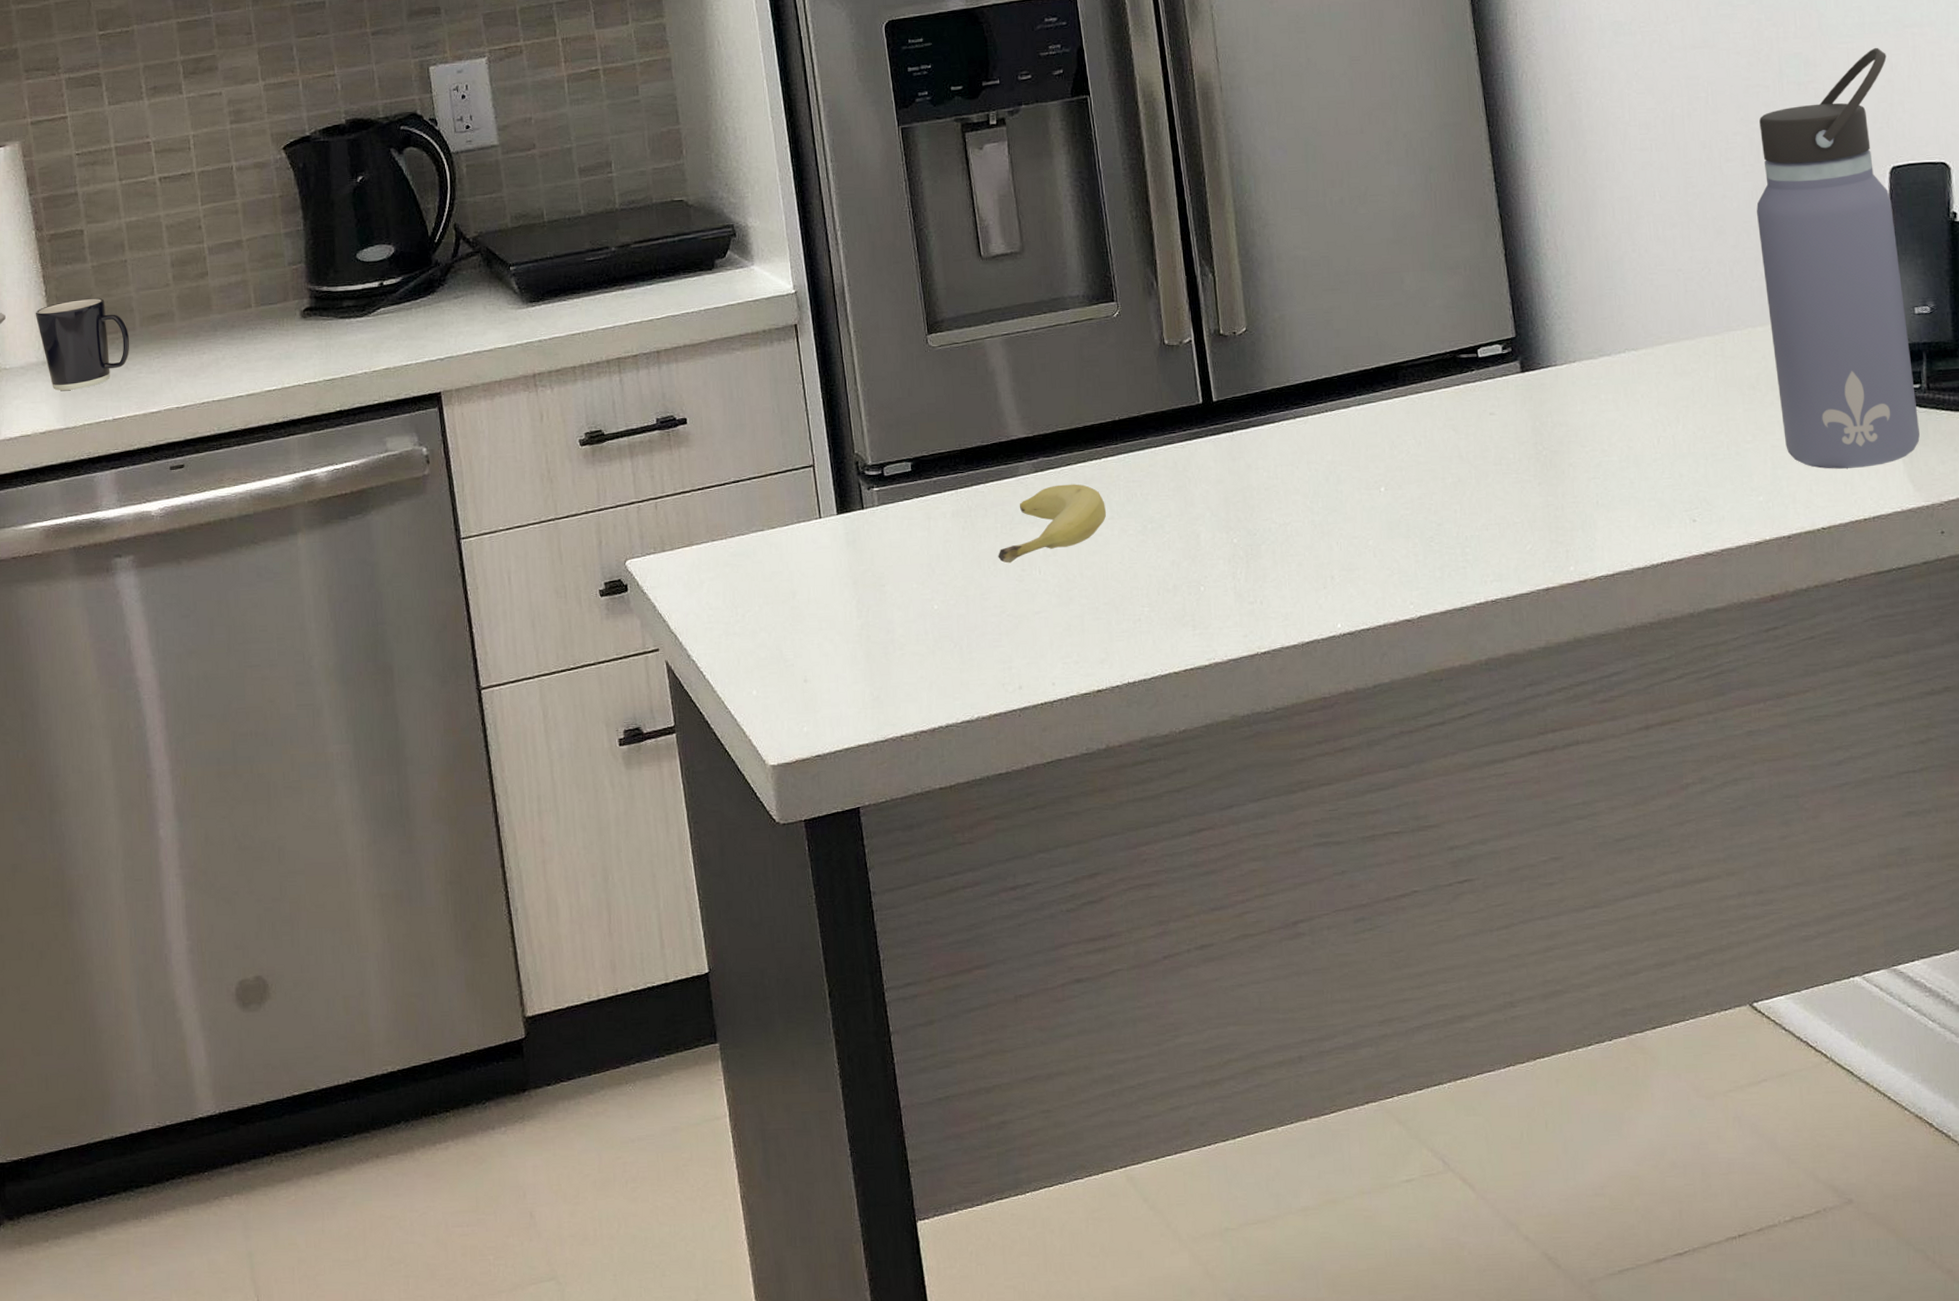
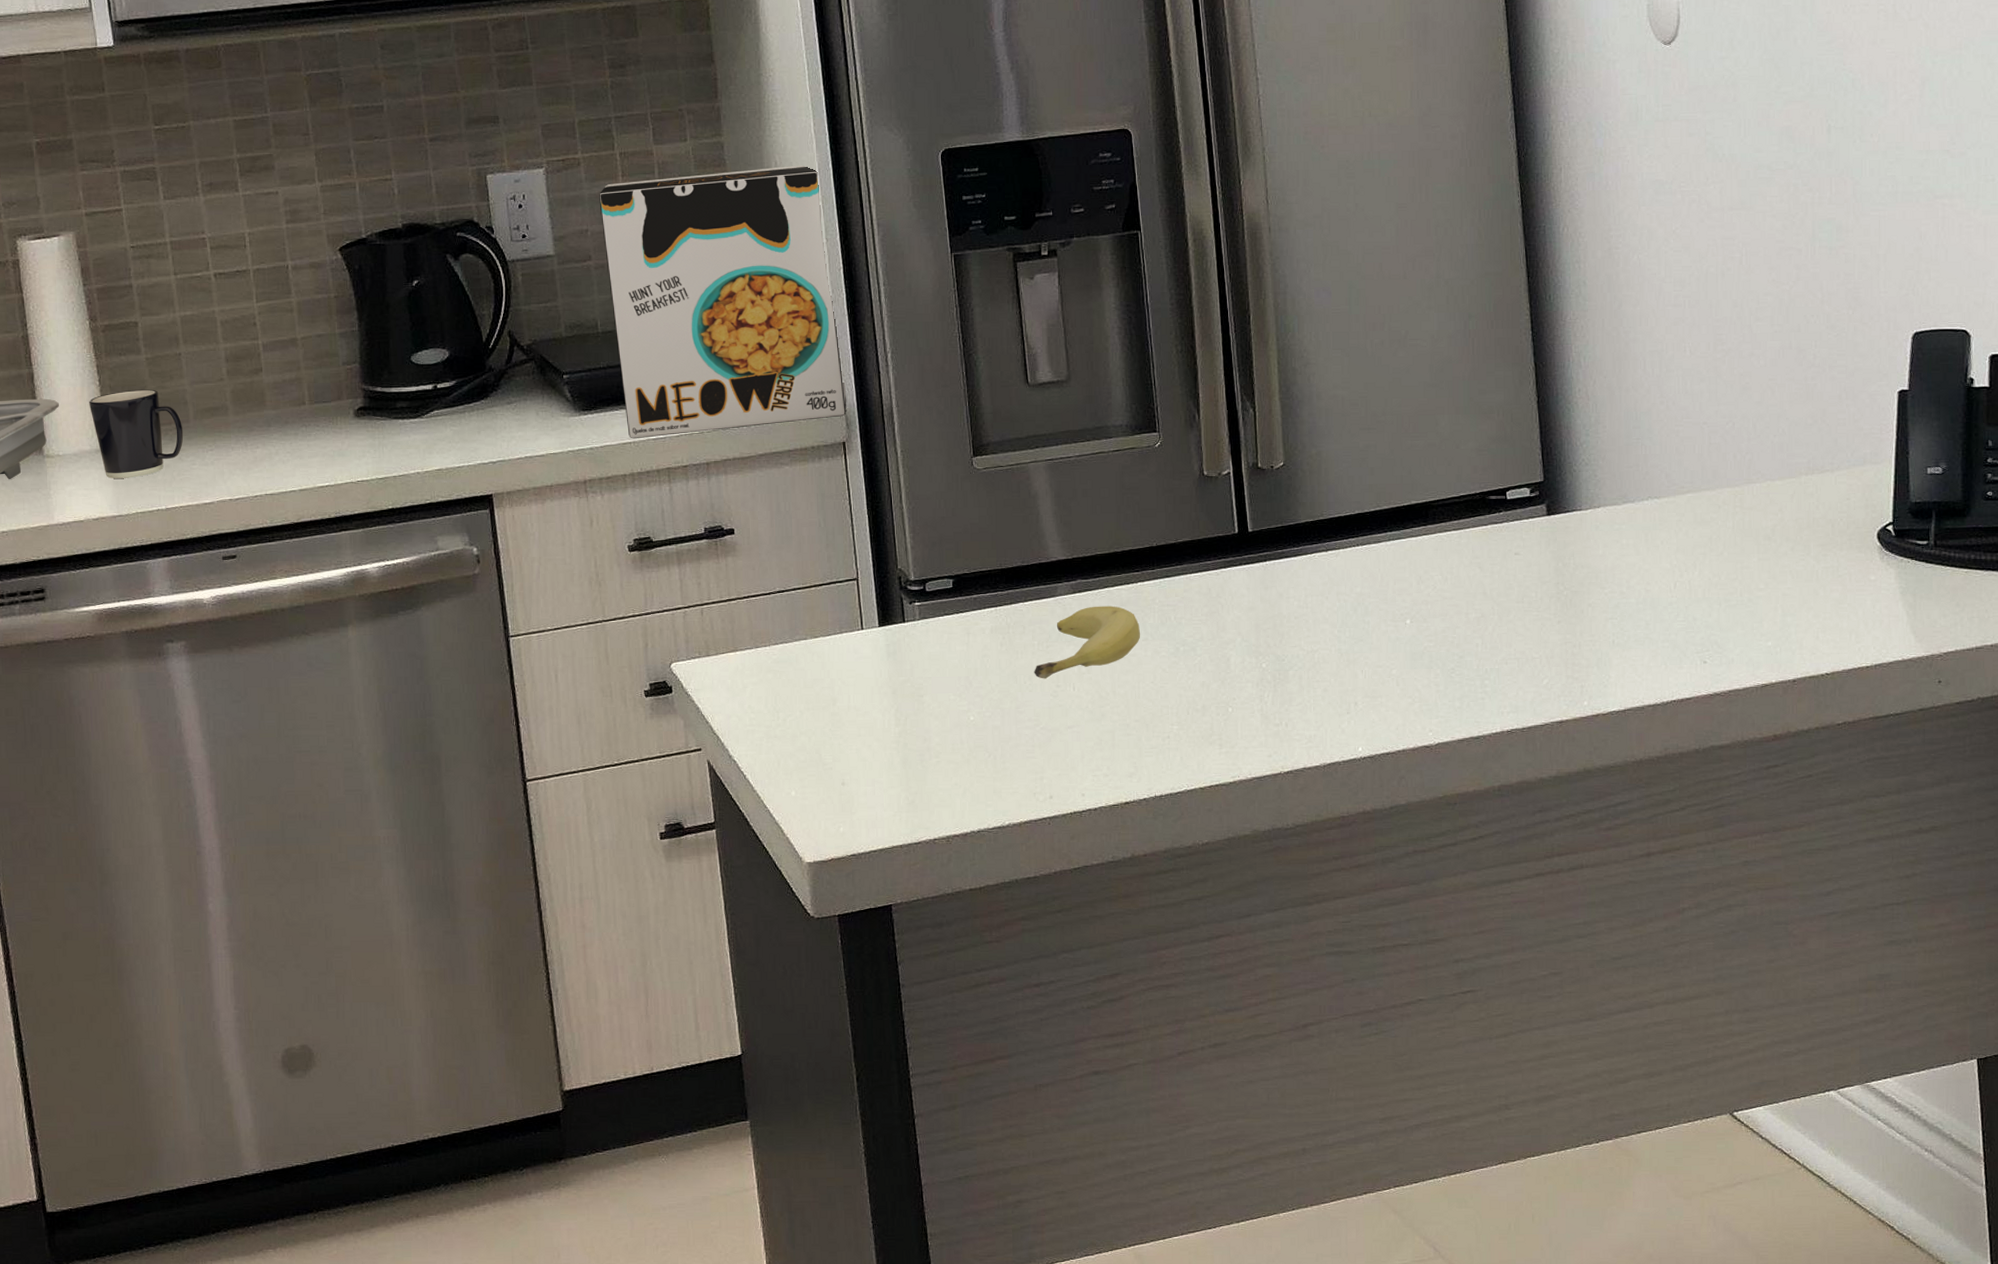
cereal box: none [542,43,798,330] -> present [599,165,847,439]
water bottle: present [1756,47,1920,469] -> none [1782,216,1924,618]

